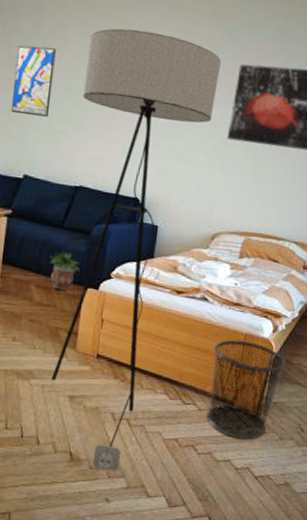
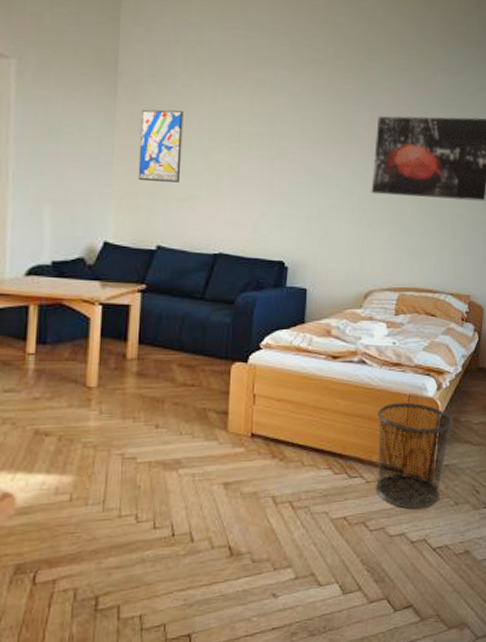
potted plant: present [50,251,80,290] -> none [192,324,226,367]
floor lamp: present [51,28,222,471] -> none [202,87,359,562]

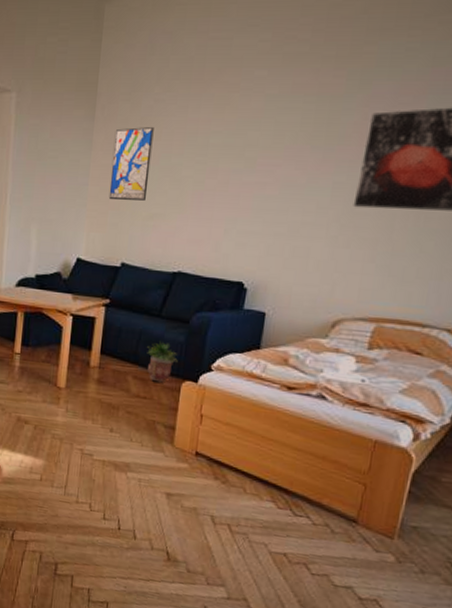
potted plant: none [192,324,226,367] -> present [147,341,178,383]
waste bin: present [375,402,454,510] -> none [322,446,431,567]

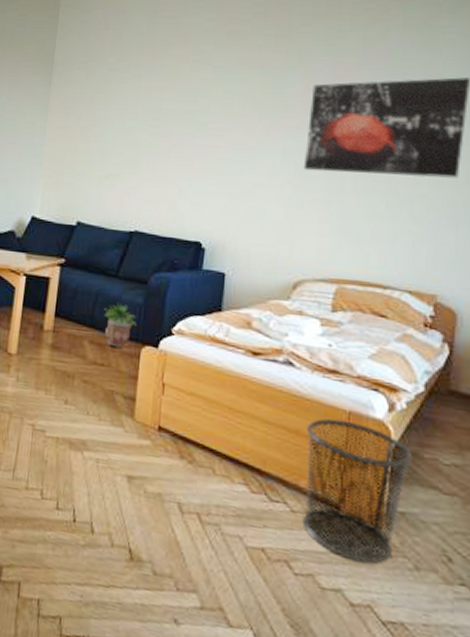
wall art: present [108,127,154,201] -> none [64,93,109,161]
waste bin: none [322,446,431,567] -> present [302,418,413,564]

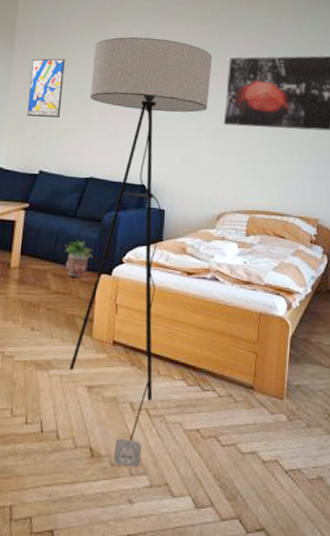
wall art: none [64,93,109,161] -> present [26,58,65,118]
floor lamp: none [107,64,291,582] -> present [69,37,213,467]
waste bin: present [302,418,413,564] -> none [227,319,304,428]

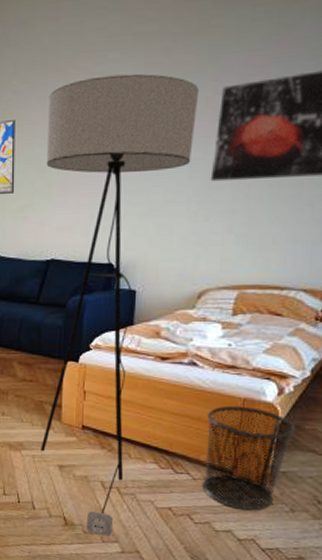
potted plant: present [64,239,93,278] -> none [29,326,58,365]
waste bin: none [227,319,304,428] -> present [202,405,296,511]

